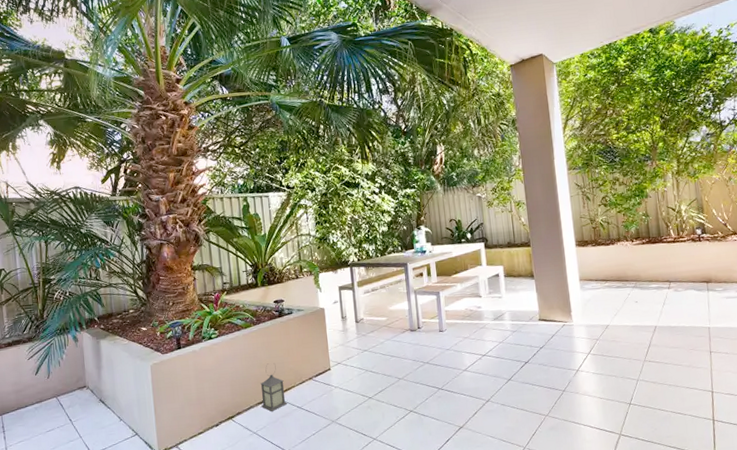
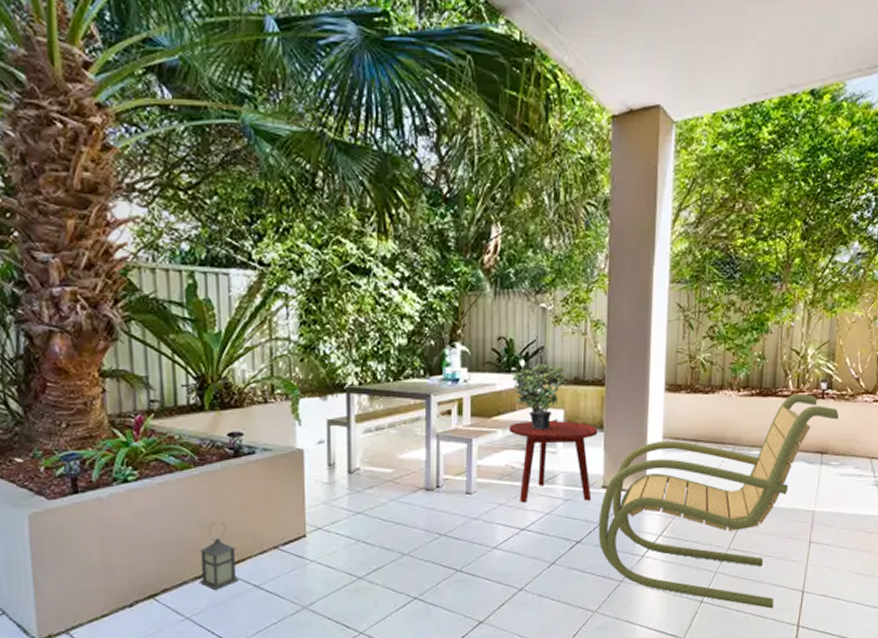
potted plant: none [463,234,503,282] -> present [512,363,567,429]
side table: none [464,274,531,336] -> present [509,420,598,503]
lounge chair: none [539,239,715,407] -> present [598,393,839,609]

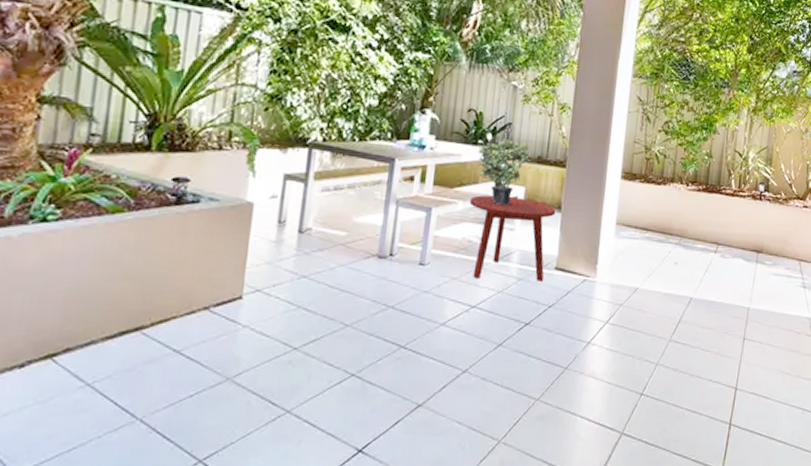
lantern: present [200,522,239,590] -> none [111,275,160,353]
lounge chair: present [598,393,839,609] -> none [547,192,774,405]

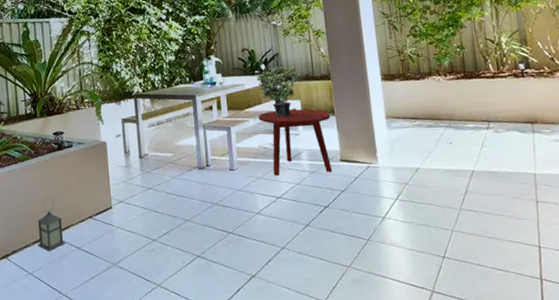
lantern: none [111,275,160,353] -> present [37,199,65,251]

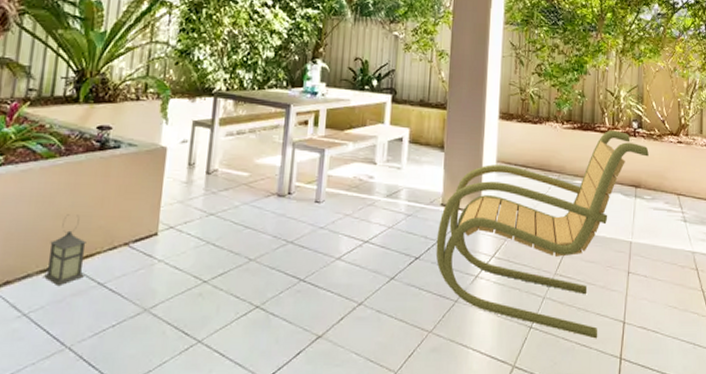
potted plant: present [256,66,300,117] -> none [365,84,414,145]
side table: present [258,109,332,176] -> none [359,136,439,217]
lounge chair: none [341,74,542,263] -> present [435,130,649,339]

